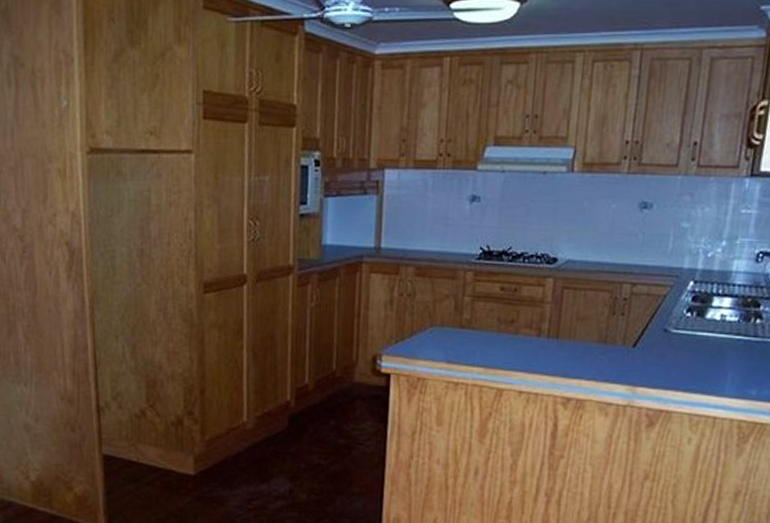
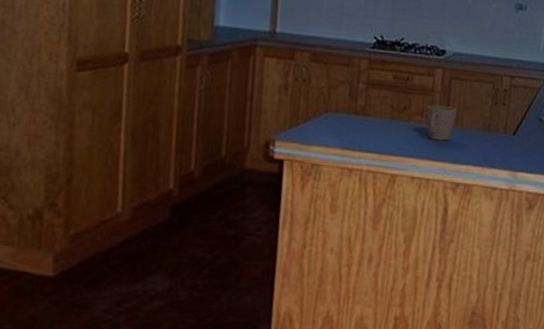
mug: none [535,317,570,354] -> present [426,105,457,141]

